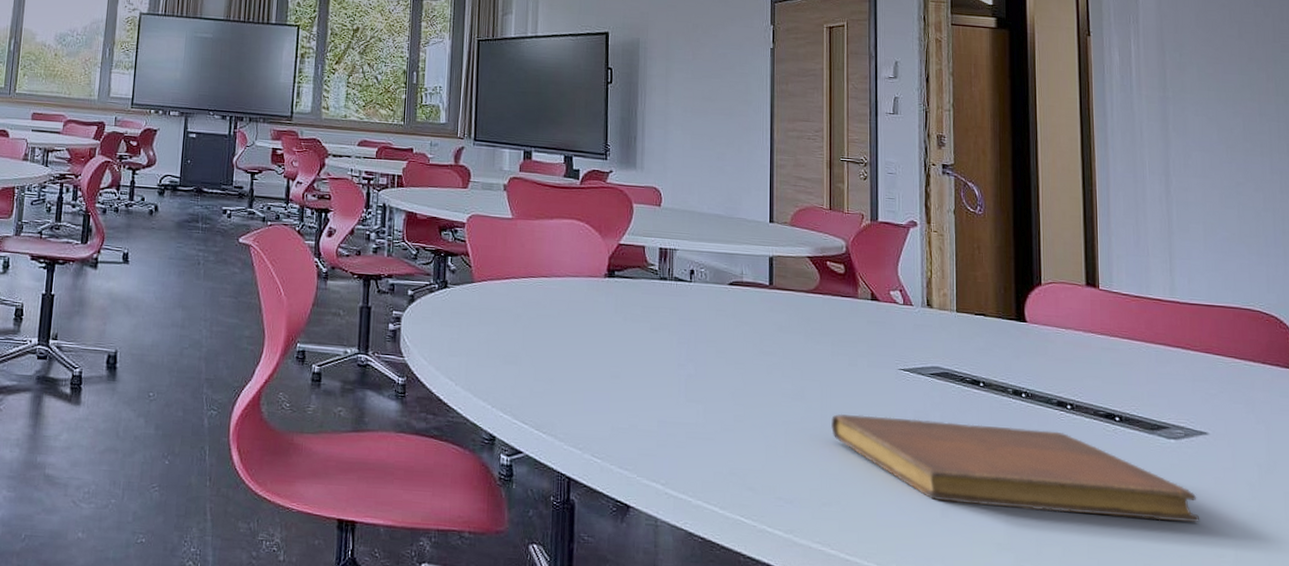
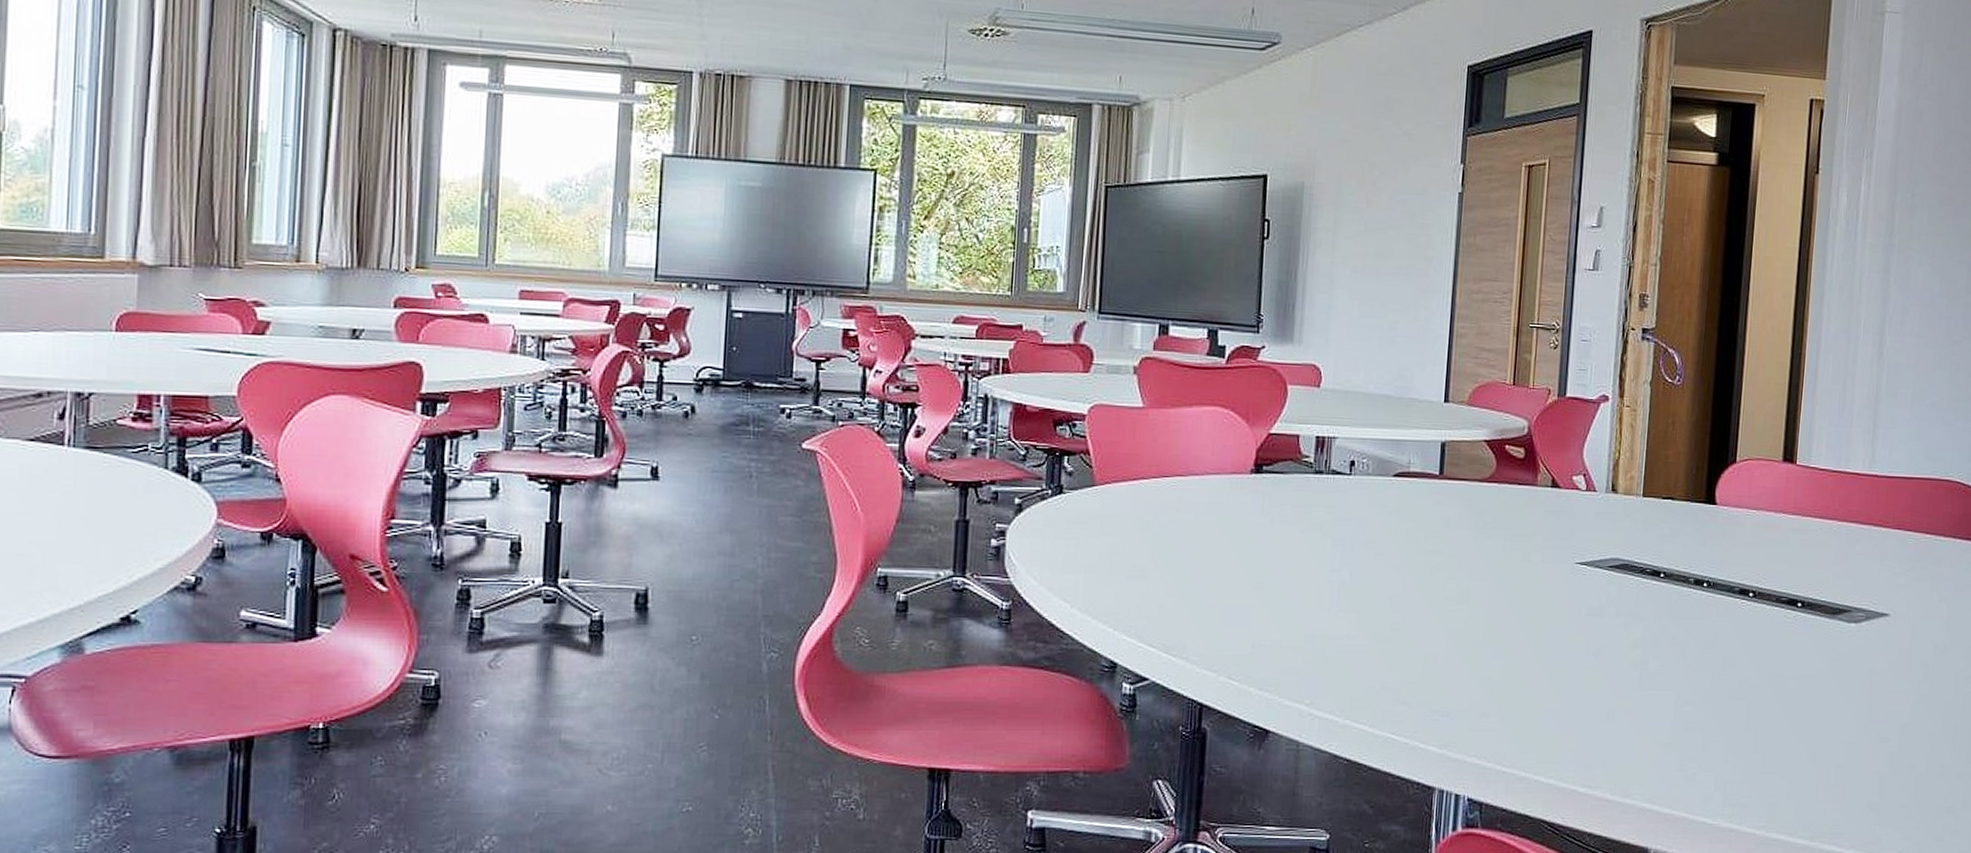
notebook: present [831,413,1199,523] -> none [1497,615,1870,709]

